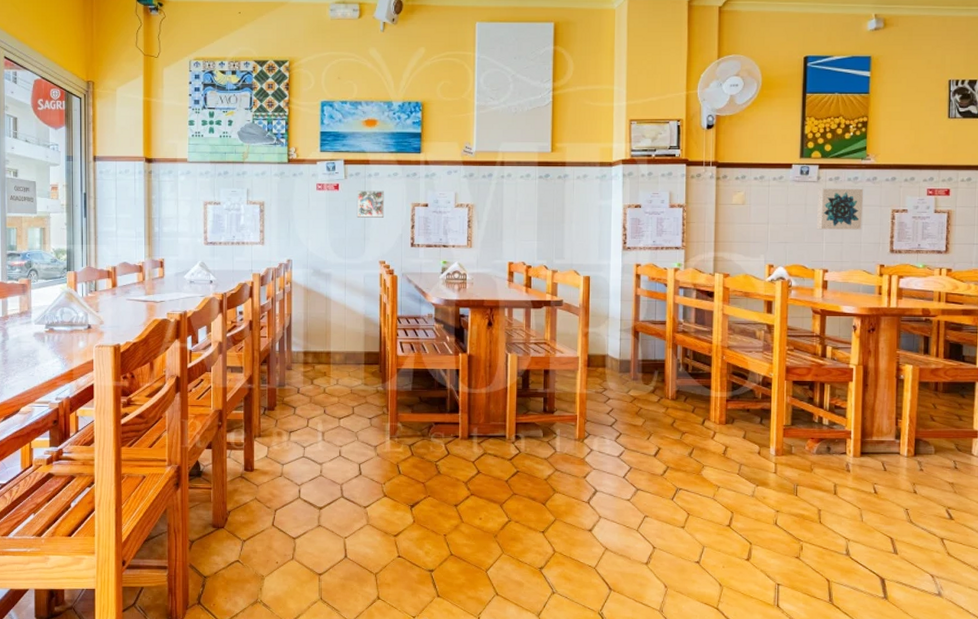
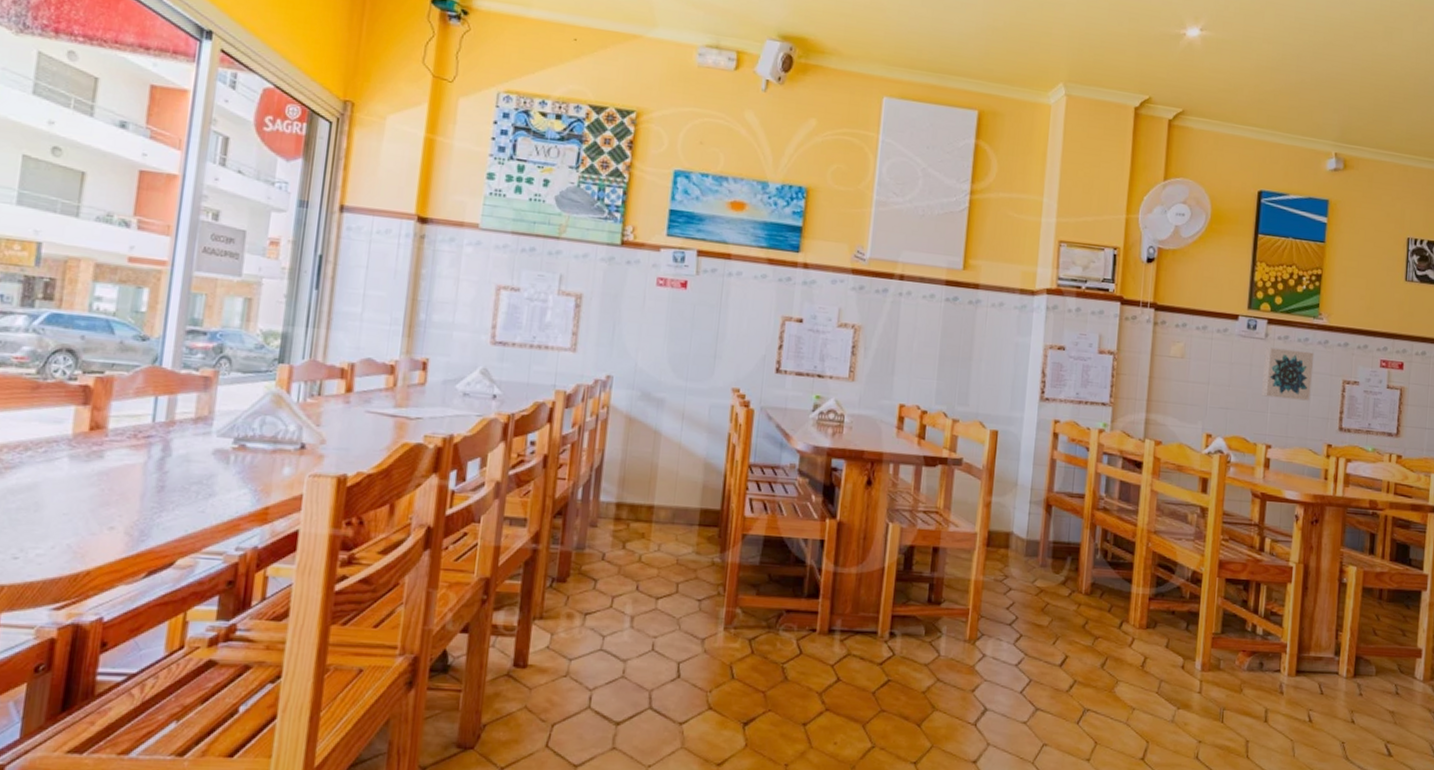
decorative tile: present [356,190,385,218] -> none [707,292,748,331]

